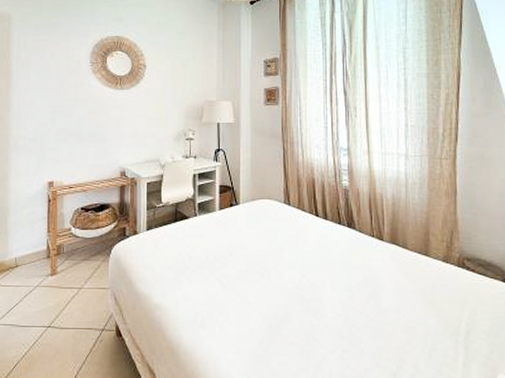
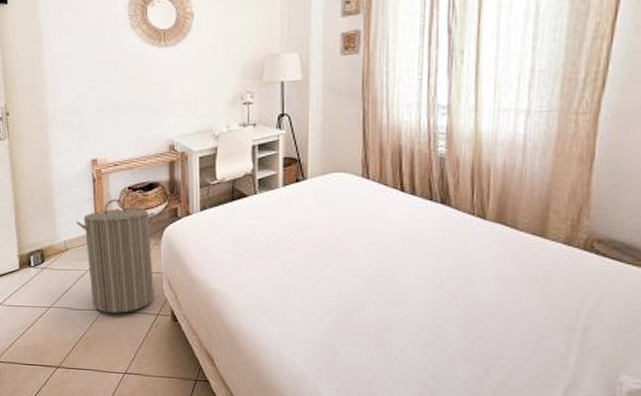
laundry hamper: none [28,218,104,329] -> present [76,199,155,313]

